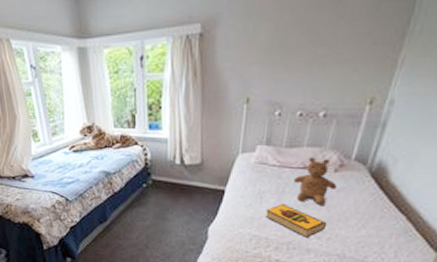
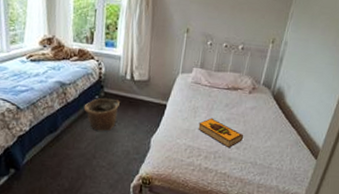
basket: none [131,186,170,221] -> present [83,98,120,131]
teddy bear: present [293,157,337,207] -> none [219,80,251,121]

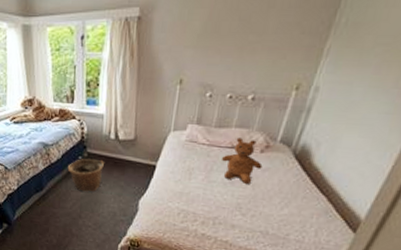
hardback book: present [198,117,244,149] -> none [194,180,252,215]
teddy bear: none [219,80,251,121] -> present [221,137,263,185]

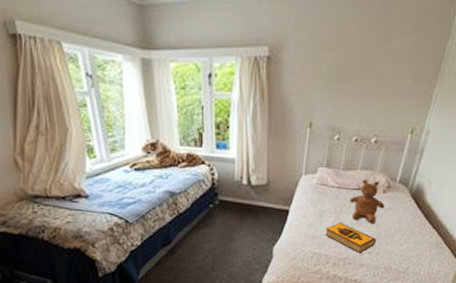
basket: present [67,159,104,192] -> none [197,207,237,242]
hardback book: none [194,180,252,215] -> present [325,222,377,254]

